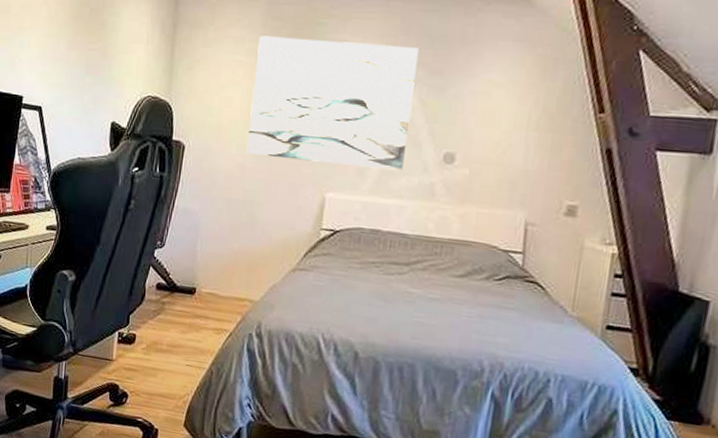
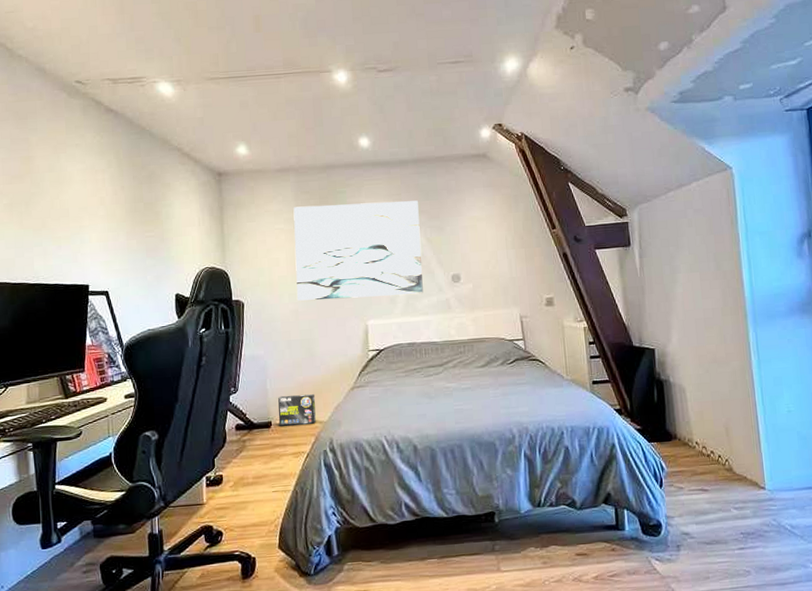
box: none [203,261,249,301] -> present [278,394,316,426]

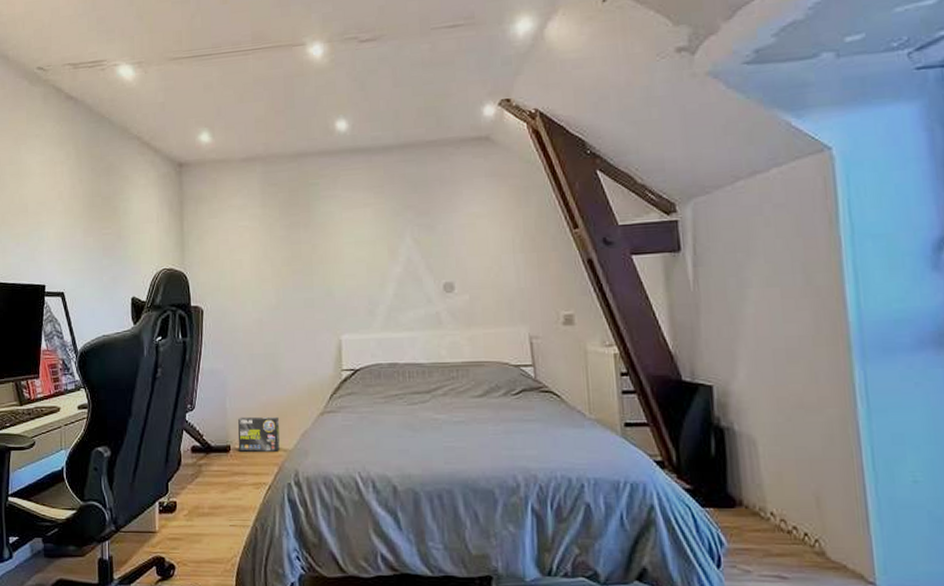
wall art: present [293,200,423,301] -> none [259,193,408,309]

